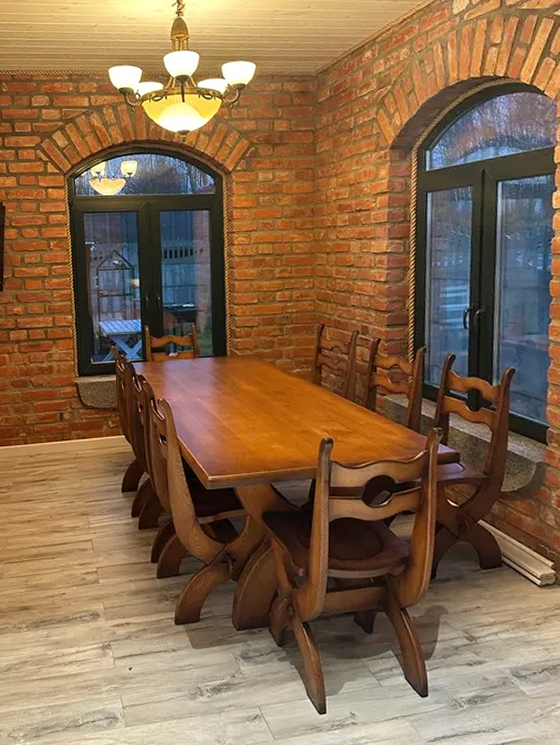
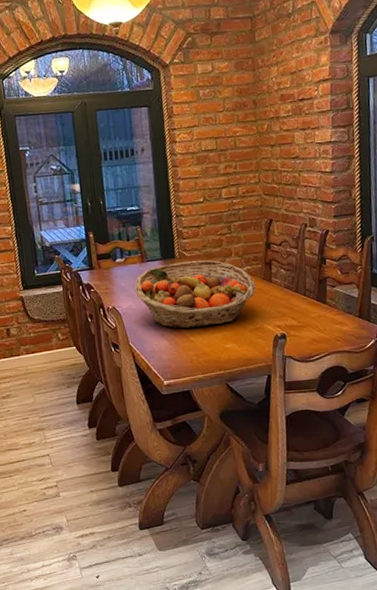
fruit basket: none [185,359,305,426] -> present [134,260,256,329]

